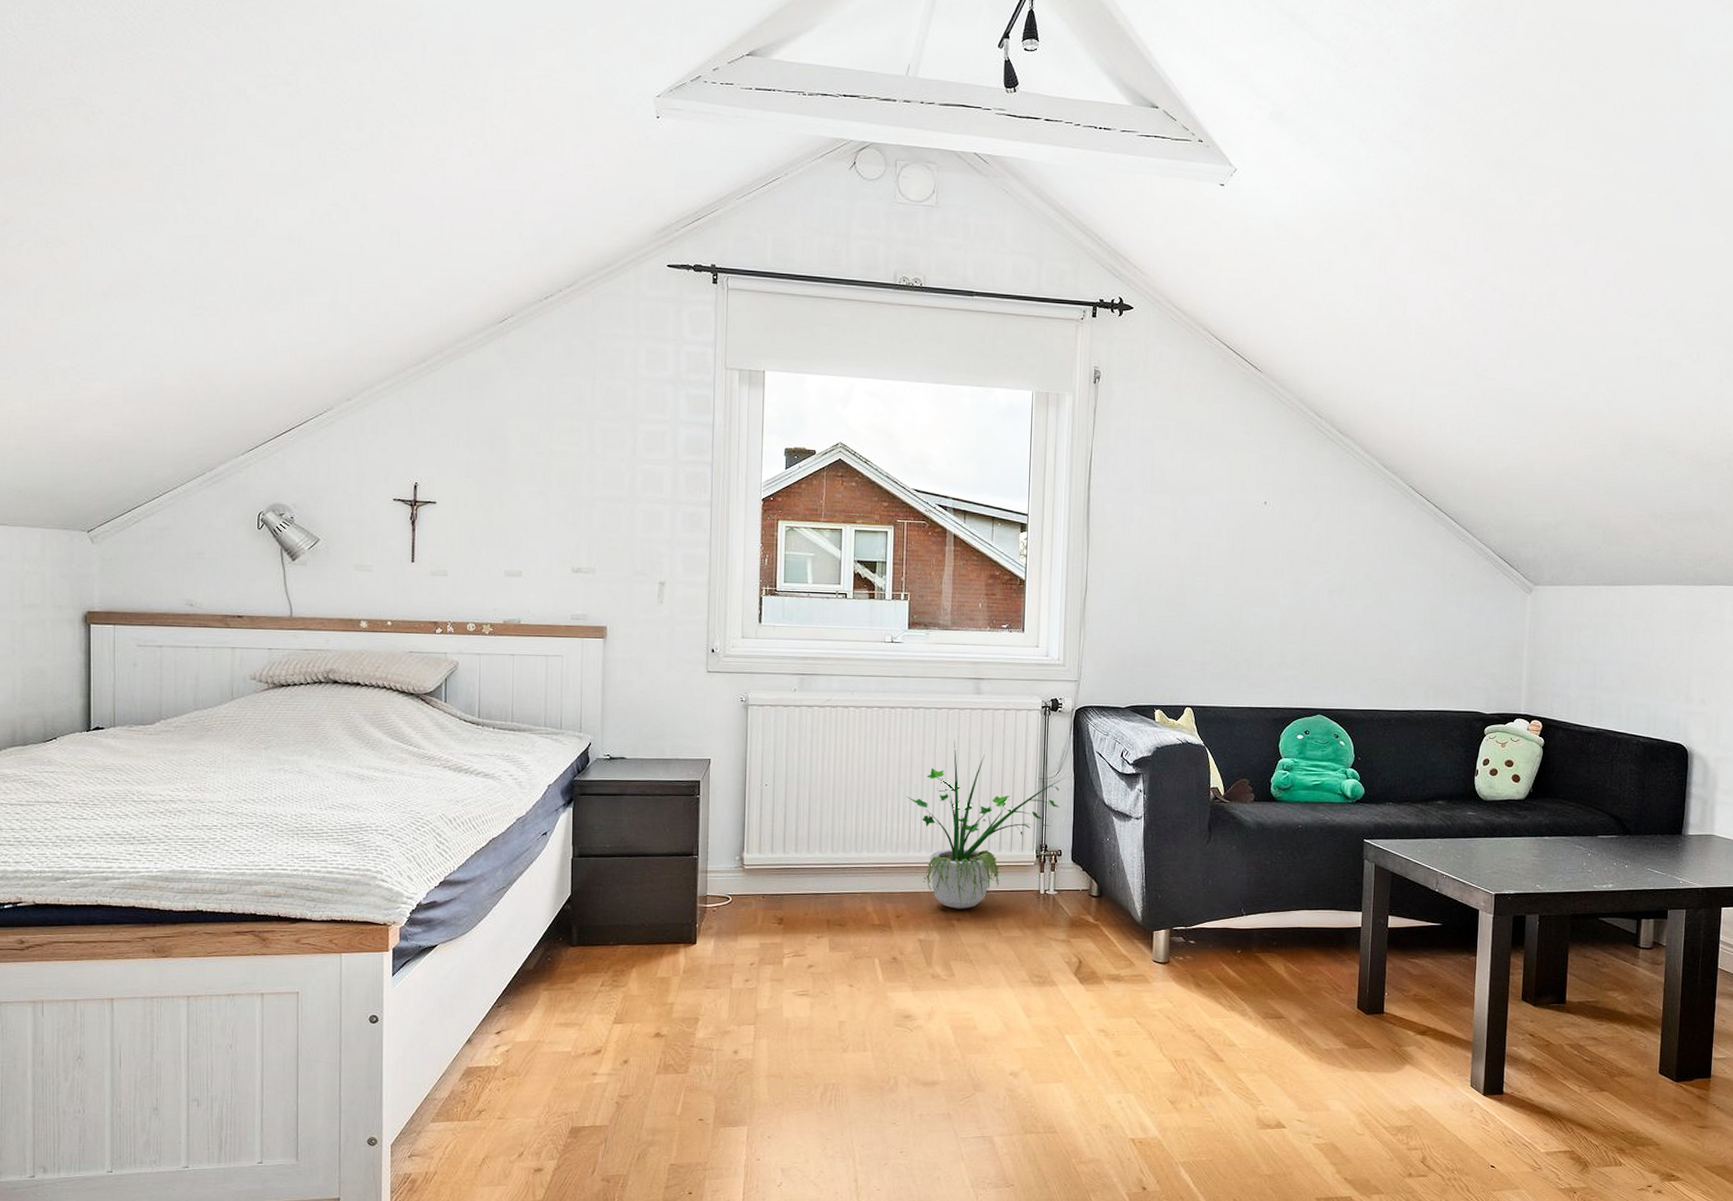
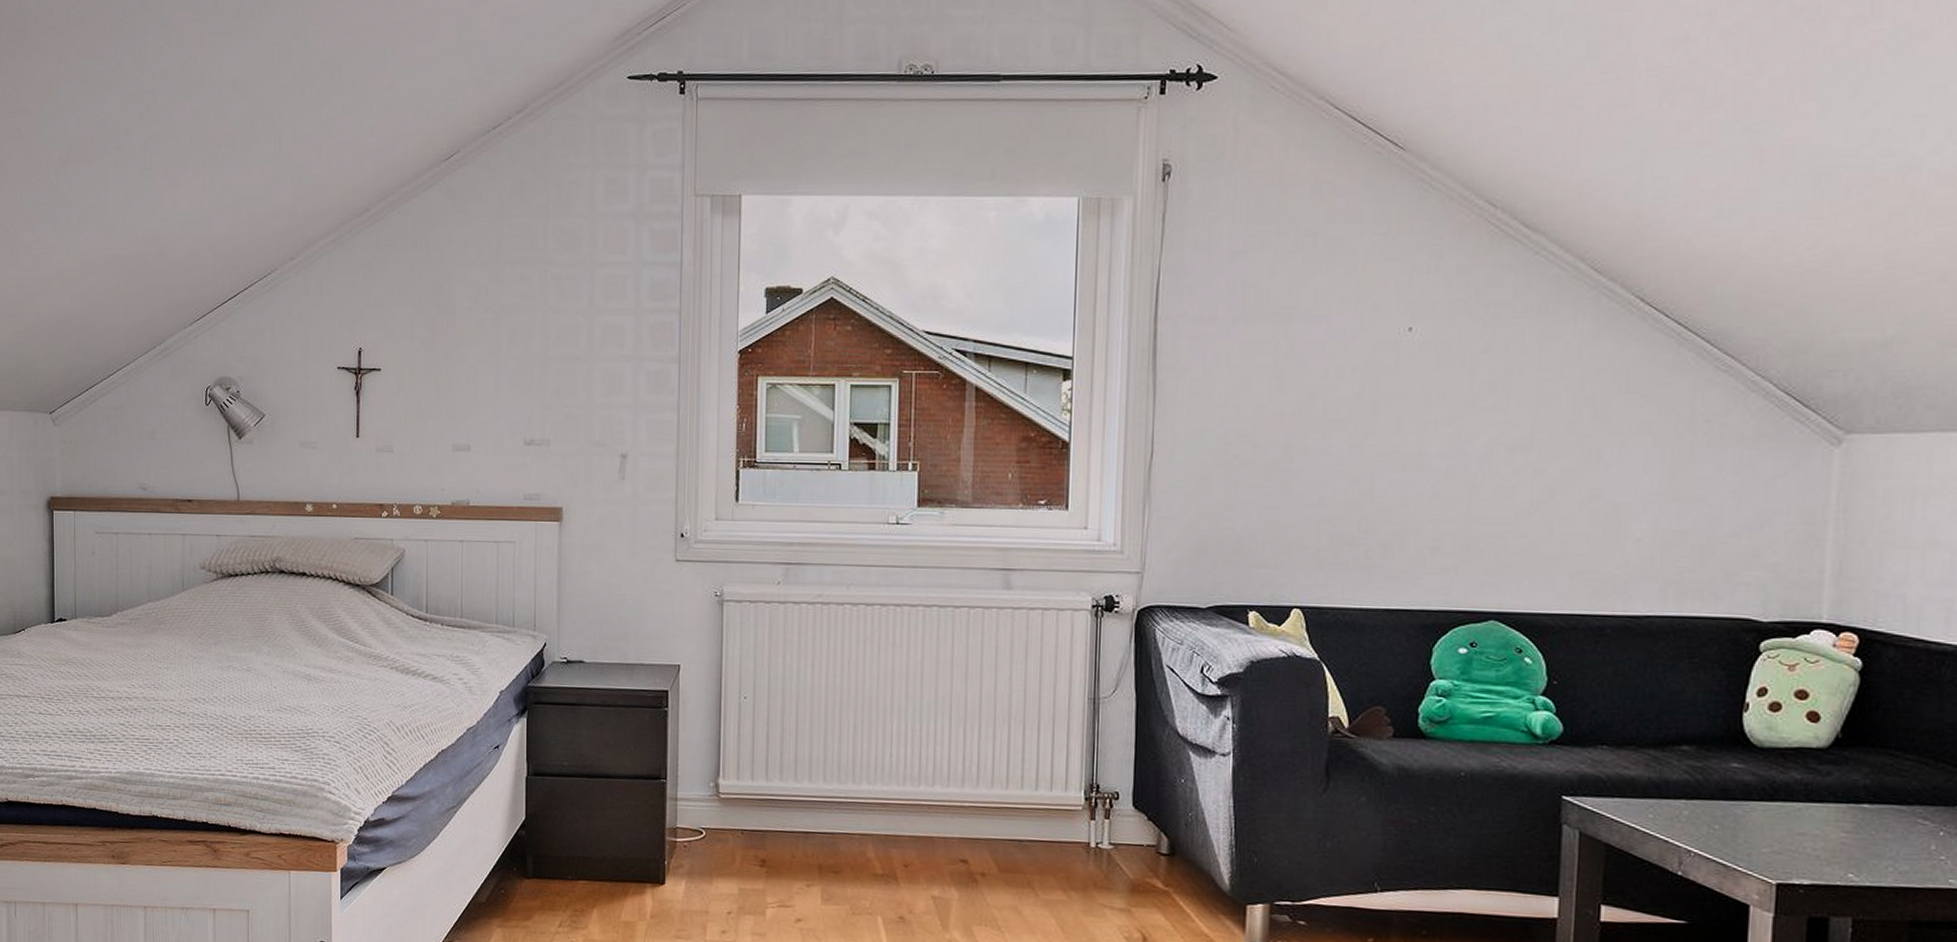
potted plant: present [907,740,1064,909] -> none [917,647,1122,862]

